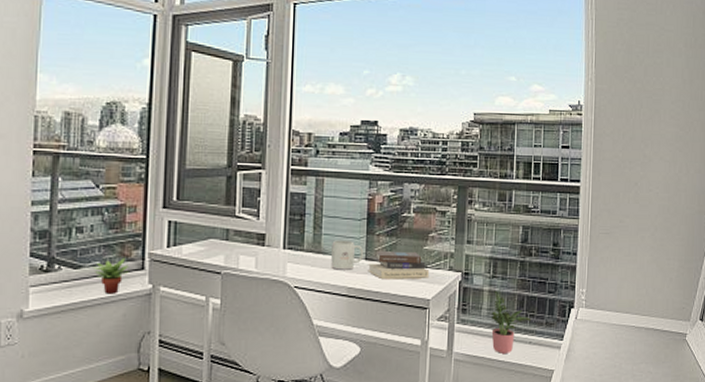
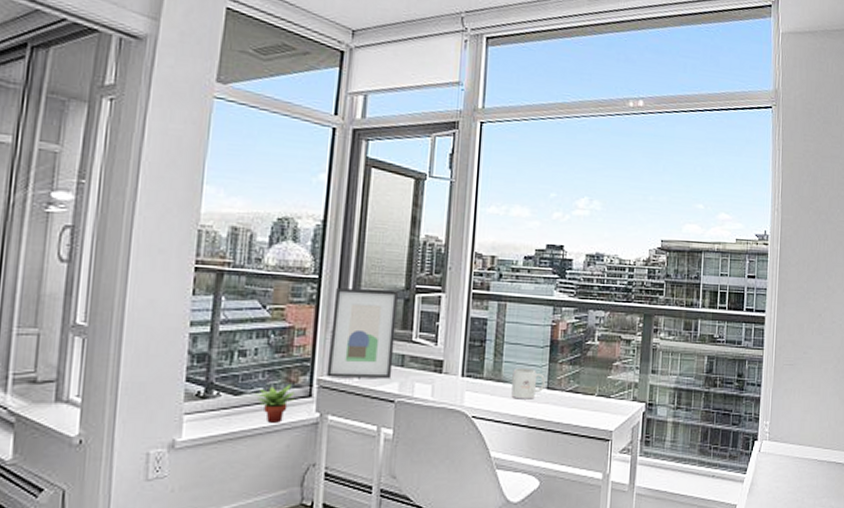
picture frame: none [157,167,222,253] -> present [326,288,399,380]
books: present [368,250,430,280] -> none [549,379,613,410]
potted plant: present [491,291,530,353] -> none [674,423,714,487]

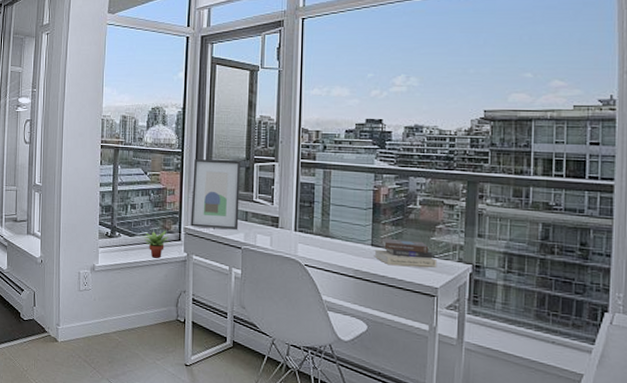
mug: present [511,367,546,399] -> none [338,226,370,254]
books: none [549,379,613,410] -> present [374,237,438,267]

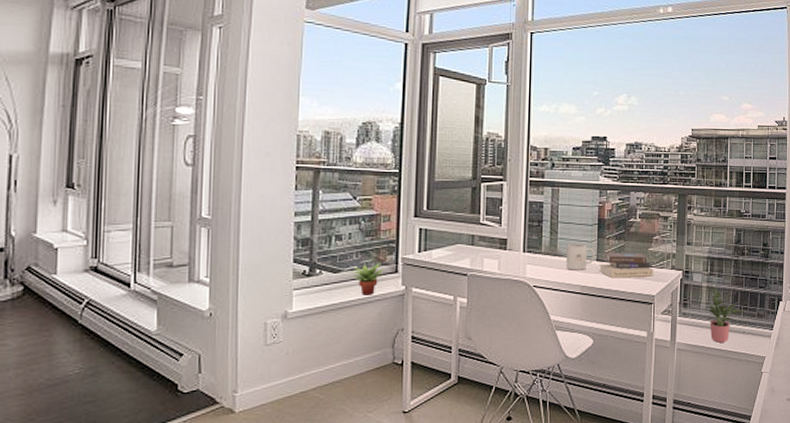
picture frame: present [190,159,242,231] -> none [409,179,467,257]
mug: none [338,226,370,254] -> present [566,243,596,270]
potted plant: none [506,287,553,350] -> present [709,287,744,343]

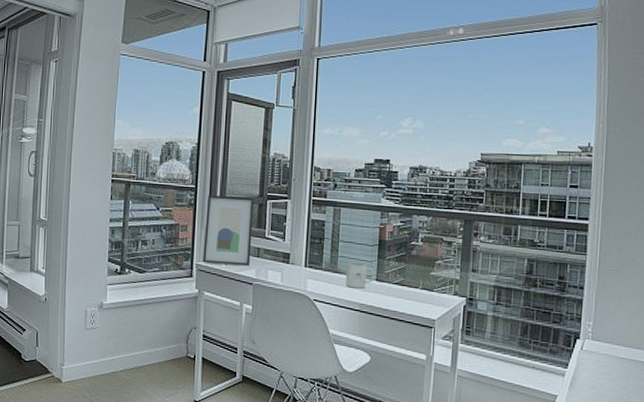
succulent plant: present [350,262,384,296] -> none [153,266,181,295]
picture frame: none [409,179,467,257] -> present [202,195,255,267]
books: present [599,252,654,279] -> none [378,273,436,301]
potted plant: present [709,287,744,343] -> none [494,317,534,375]

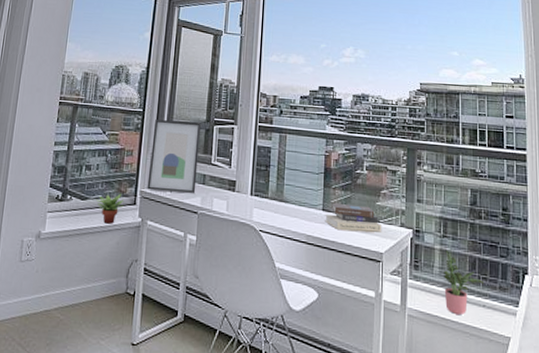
succulent plant: none [153,266,181,295] -> present [95,193,124,224]
mug: present [346,262,375,289] -> none [292,190,322,219]
books: none [378,273,436,301] -> present [325,202,382,232]
potted plant: none [494,317,534,375] -> present [443,251,483,315]

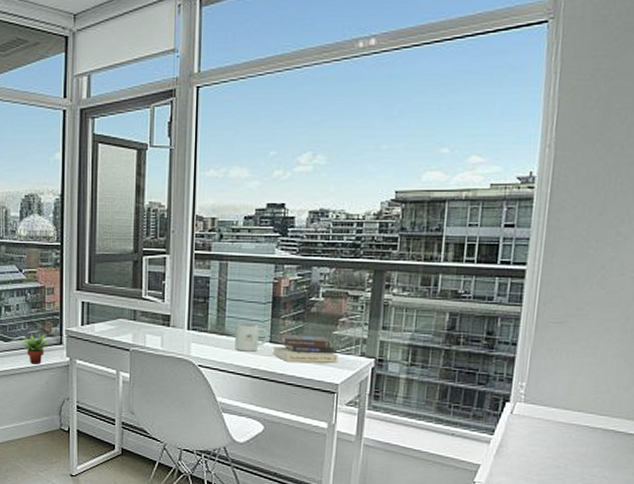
picture frame: present [147,120,202,194] -> none [73,252,129,331]
mug: none [292,190,322,219] -> present [235,322,269,352]
potted plant: present [443,251,483,315] -> none [407,380,454,443]

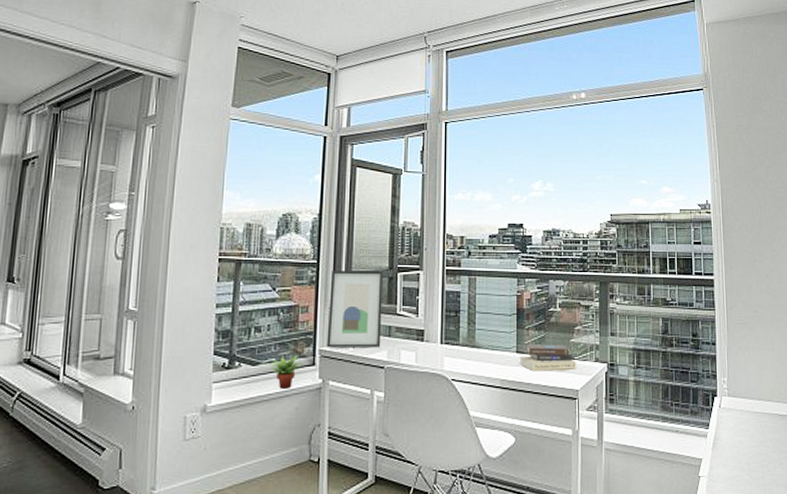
picture frame: none [73,252,129,331] -> present [326,269,384,349]
mug: present [235,322,269,352] -> none [485,334,515,363]

